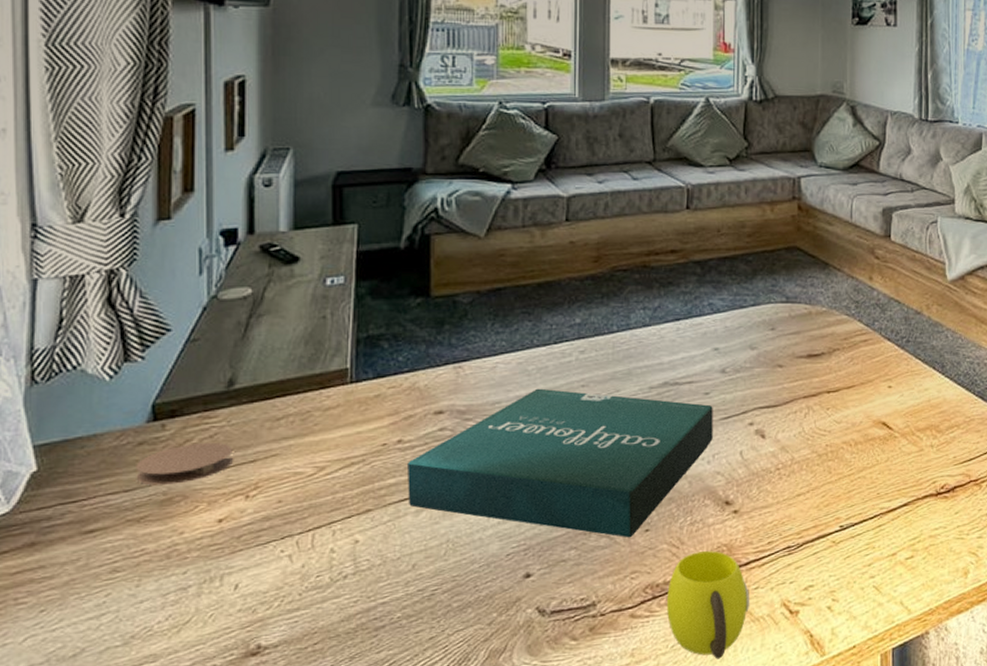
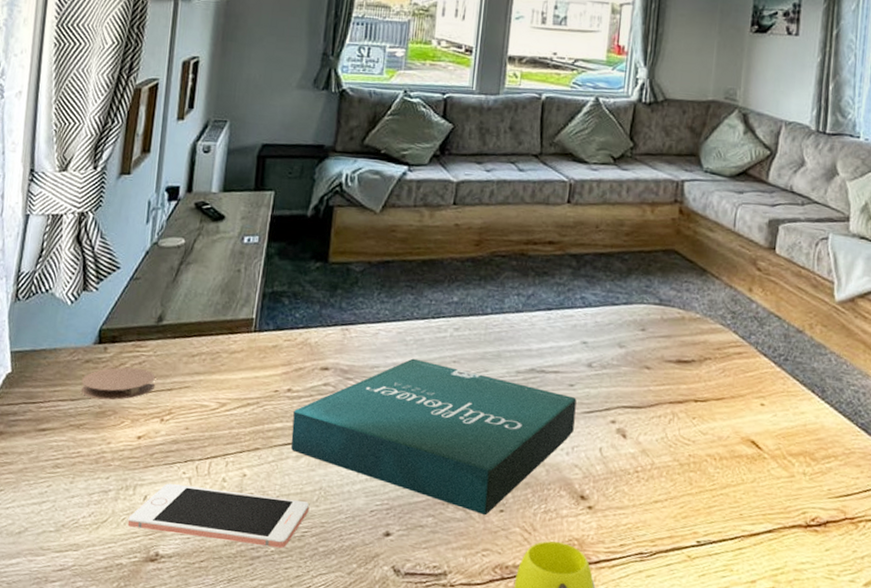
cell phone: none [217,558,437,623] -> present [127,483,310,548]

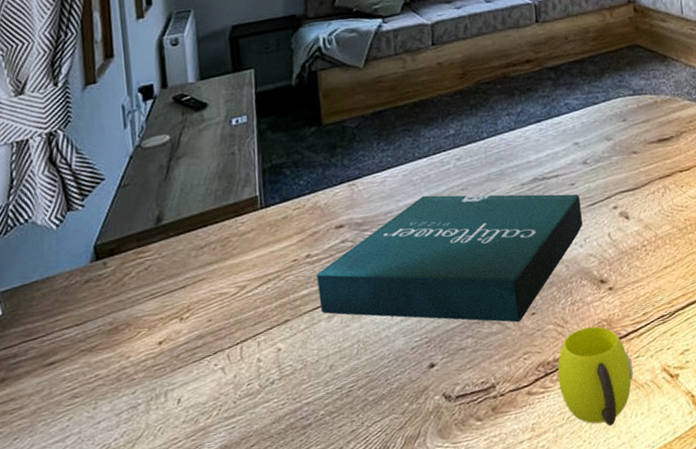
coaster: present [81,367,155,400] -> none [84,273,167,318]
cell phone: present [127,483,310,548] -> none [165,357,352,435]

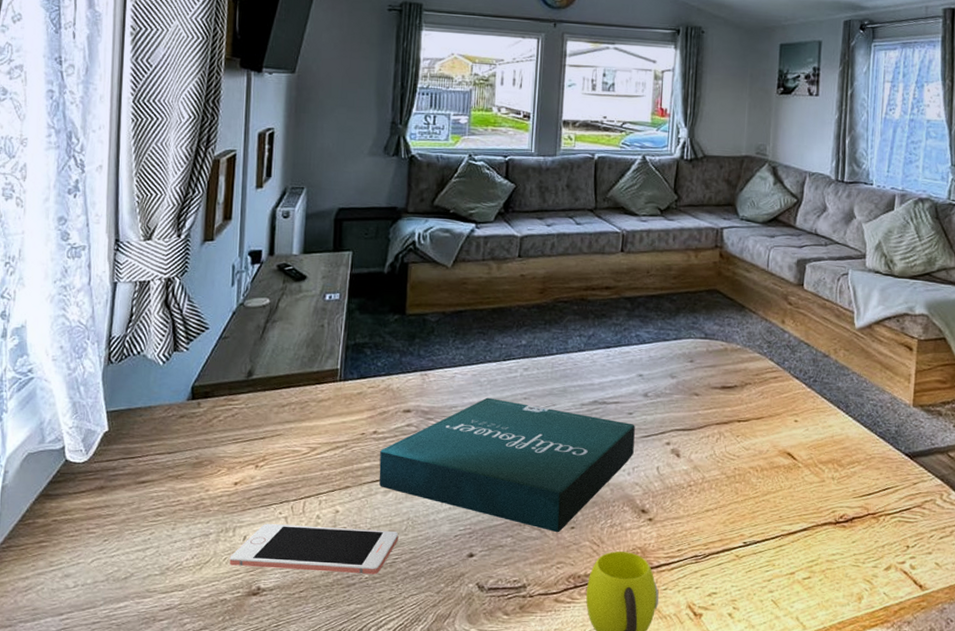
cell phone: none [165,357,352,435] -> present [229,524,399,575]

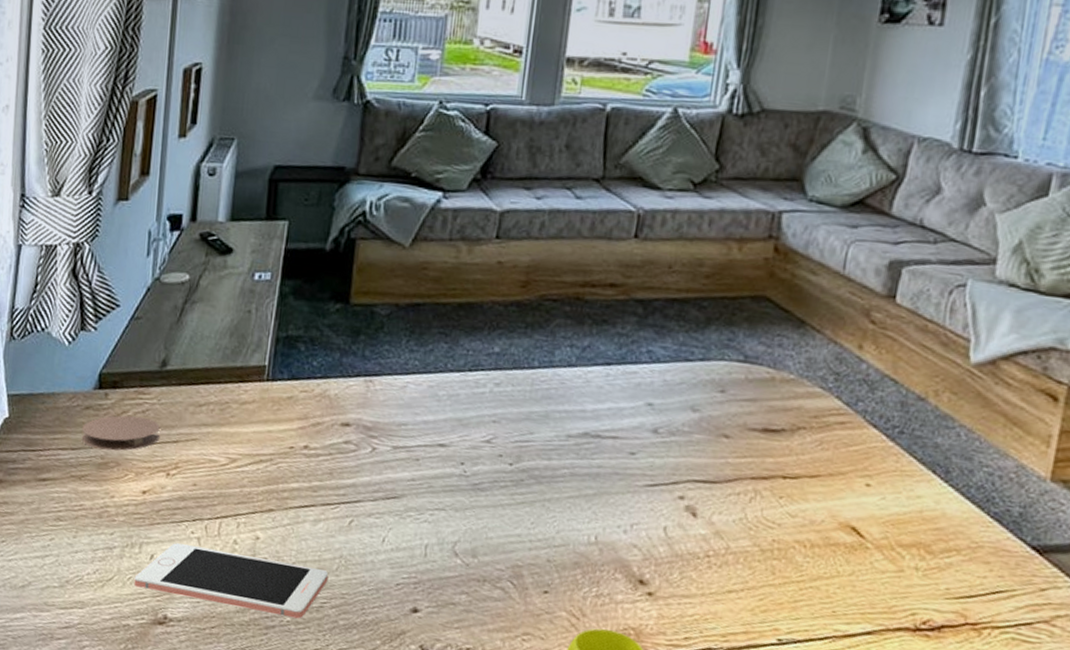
coaster: none [177,419,248,451] -> present [81,415,160,451]
pizza box: present [379,397,635,533] -> none [308,416,638,597]

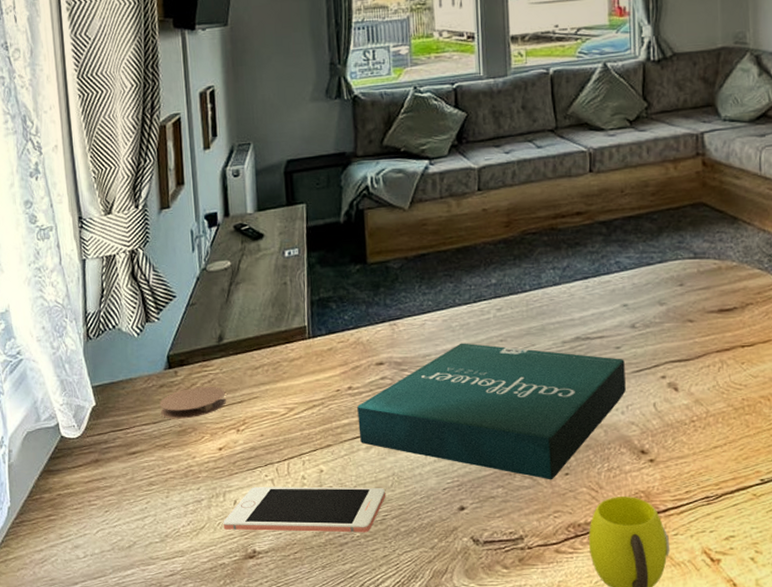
pizza box: none [308,416,638,597] -> present [357,343,626,480]

